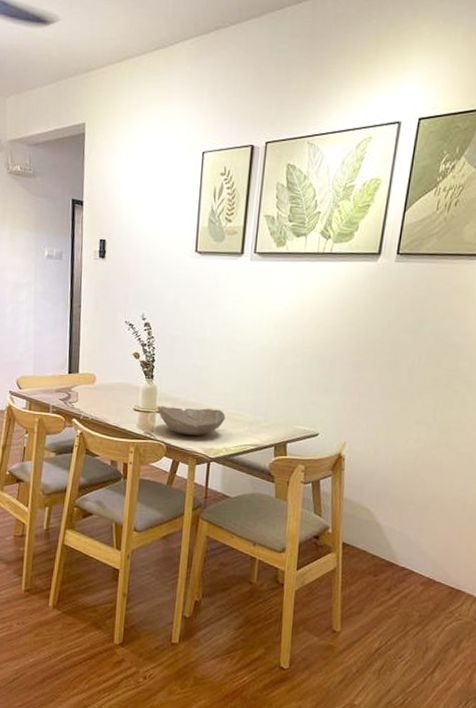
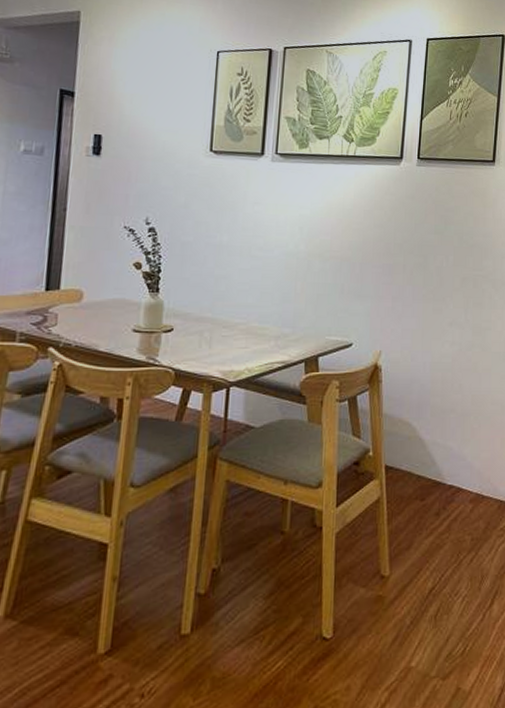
bowl: present [158,406,226,436] -> none [164,324,247,357]

